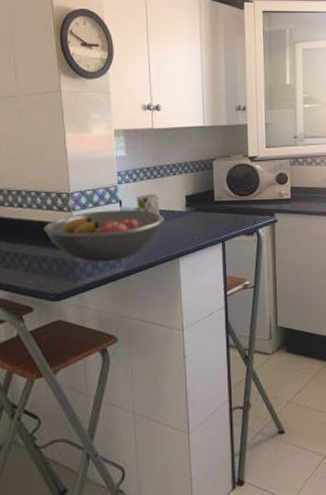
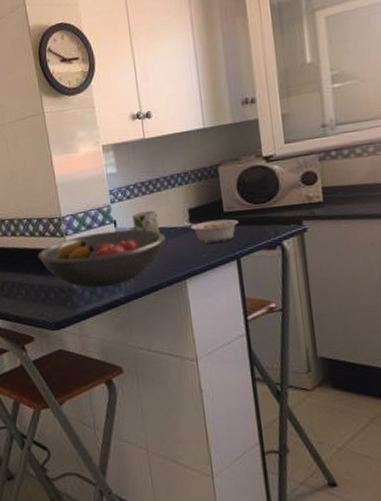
legume: none [181,206,226,227] -> present [184,219,238,244]

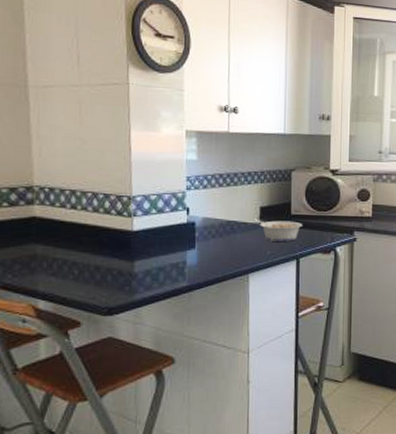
fruit bowl: present [38,229,166,288] -> none [99,217,235,275]
mug: present [132,210,159,233] -> none [206,203,231,226]

